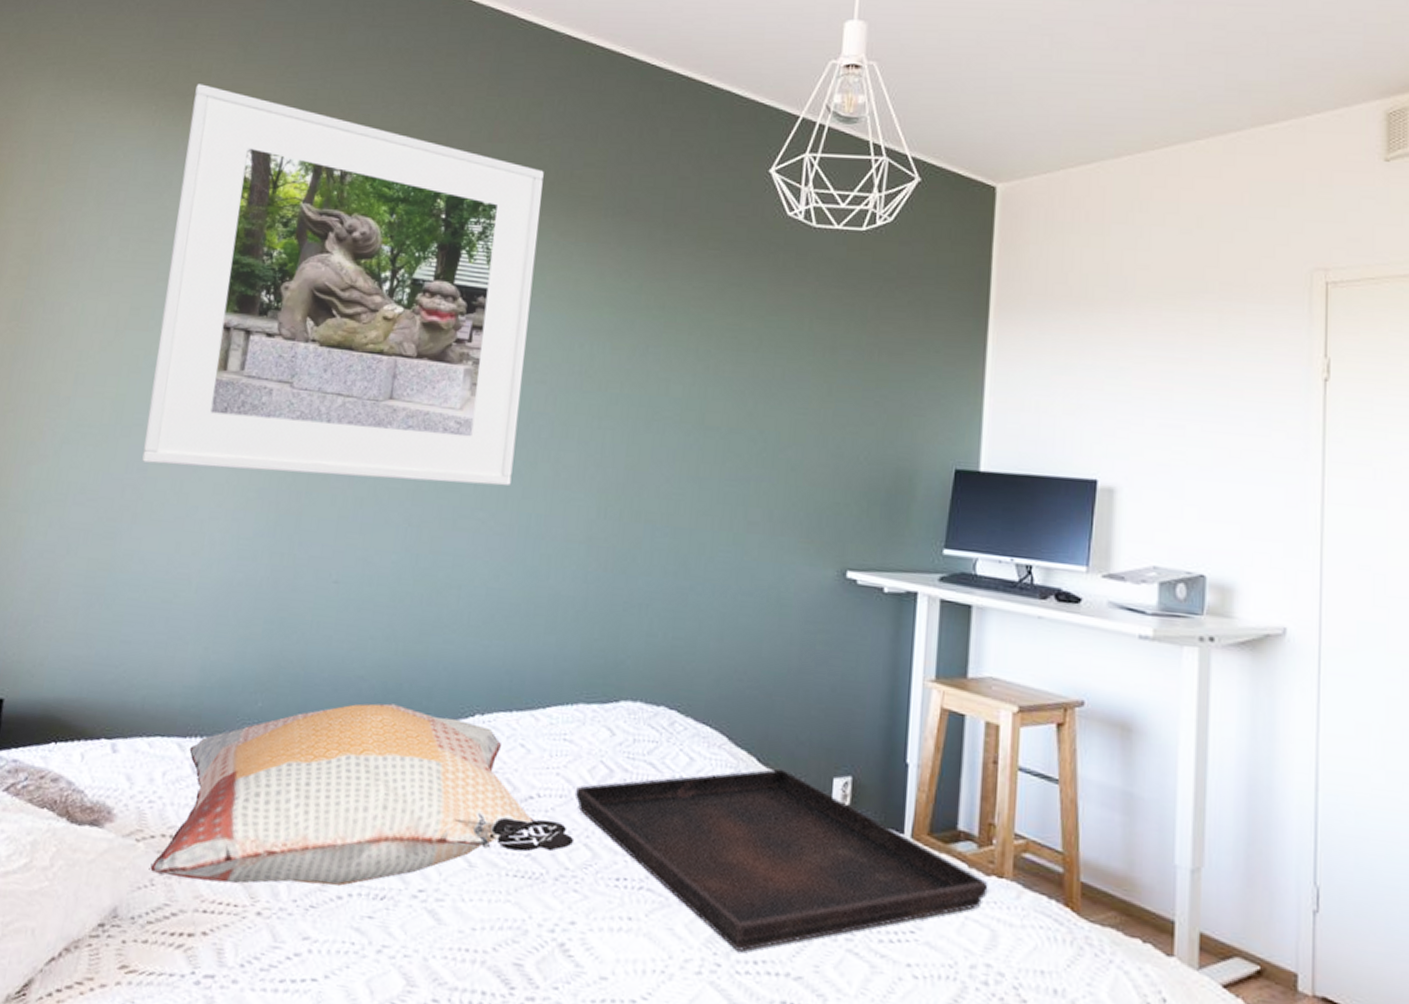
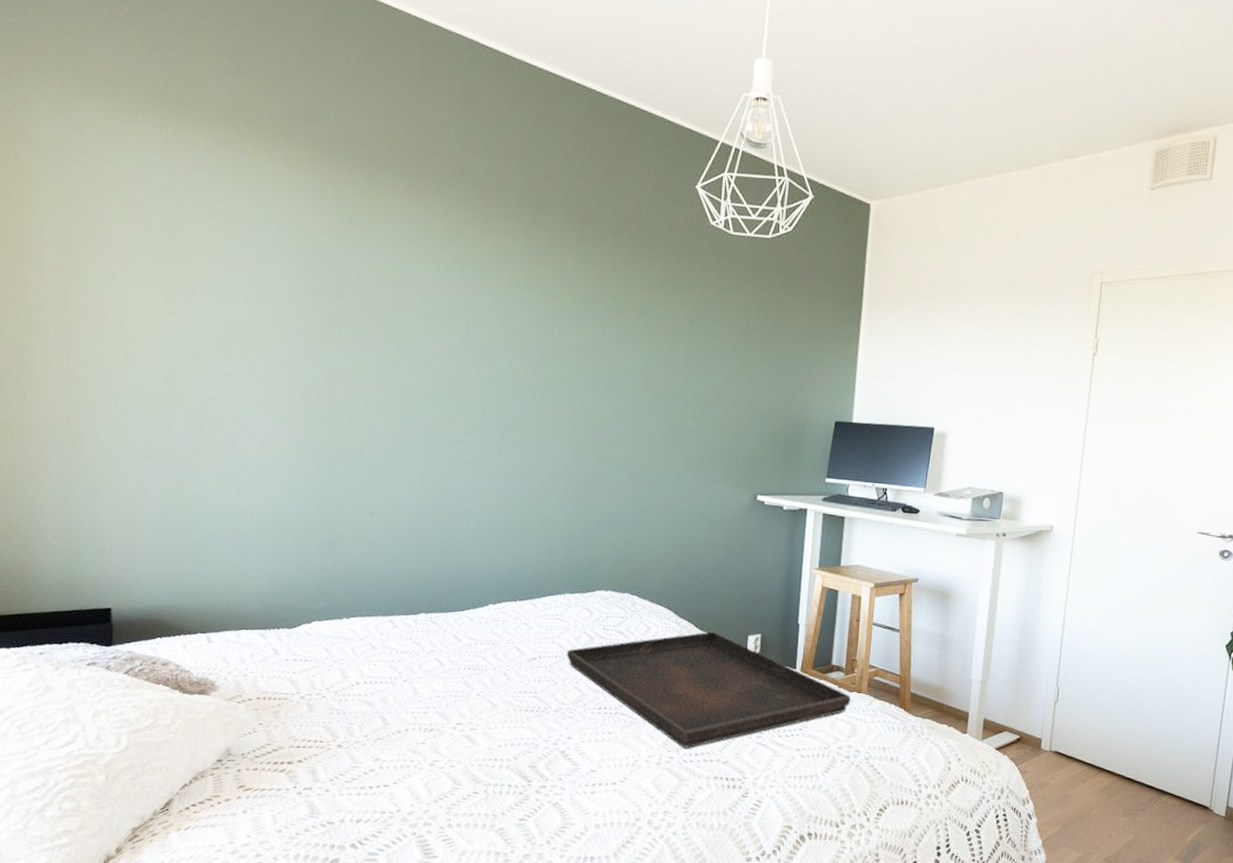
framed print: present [142,84,544,486] -> none [195,94,512,439]
decorative pillow: present [150,703,575,886] -> none [251,599,568,728]

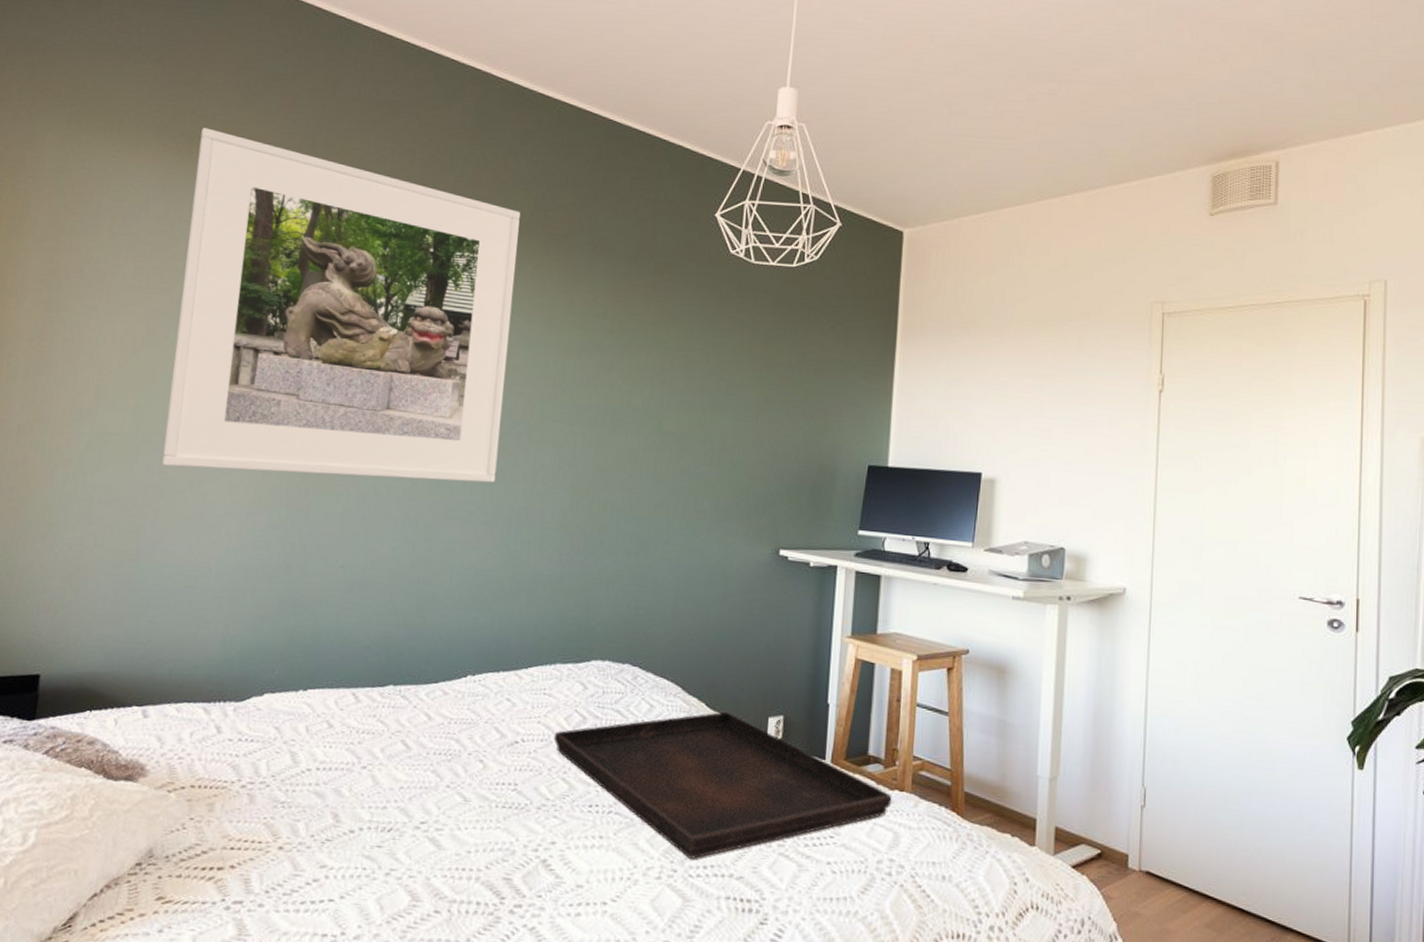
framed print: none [195,94,512,439] -> present [162,128,521,483]

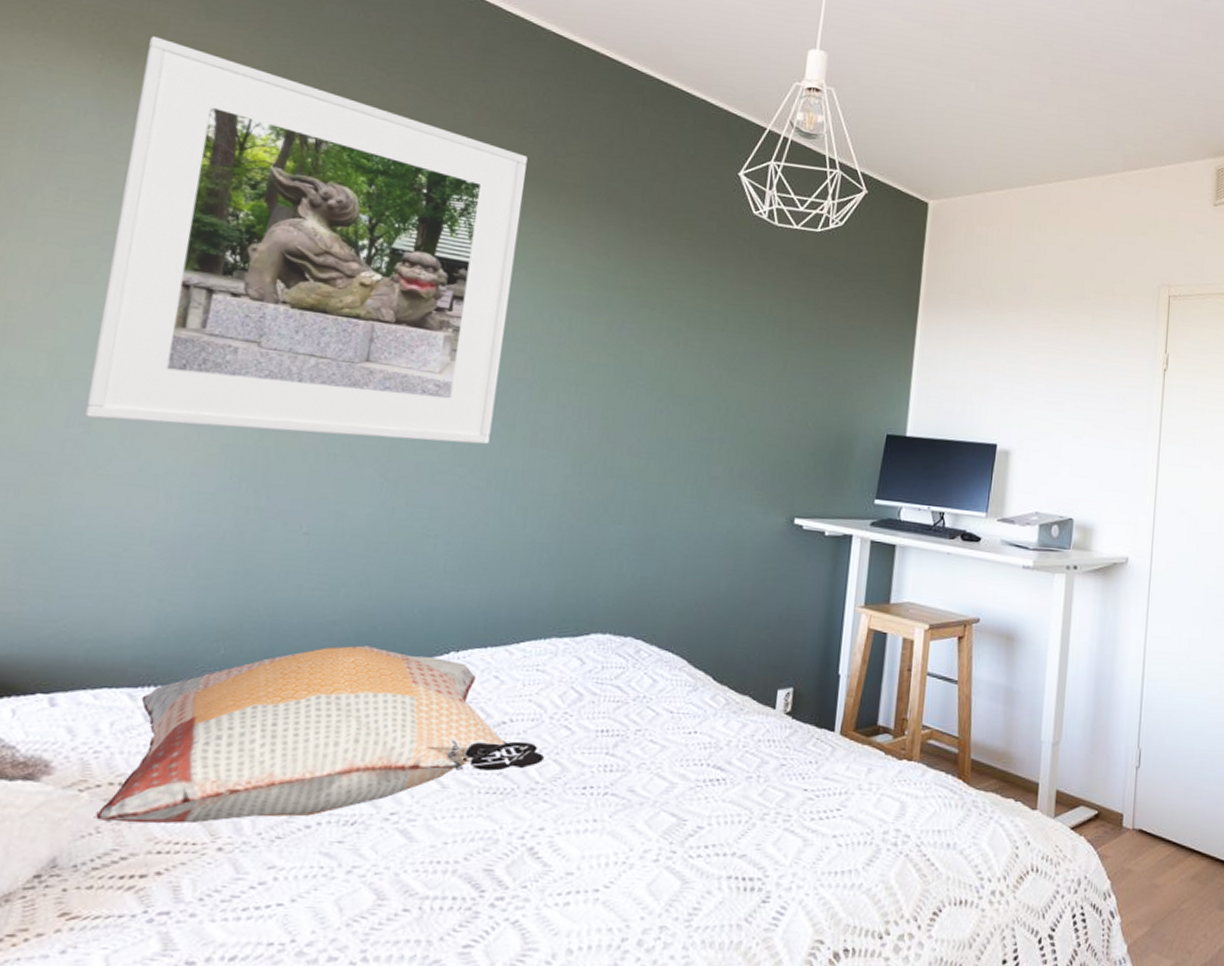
decorative pillow: none [181,668,554,824] -> present [95,645,545,824]
serving tray: present [553,711,892,859] -> none [546,685,900,839]

